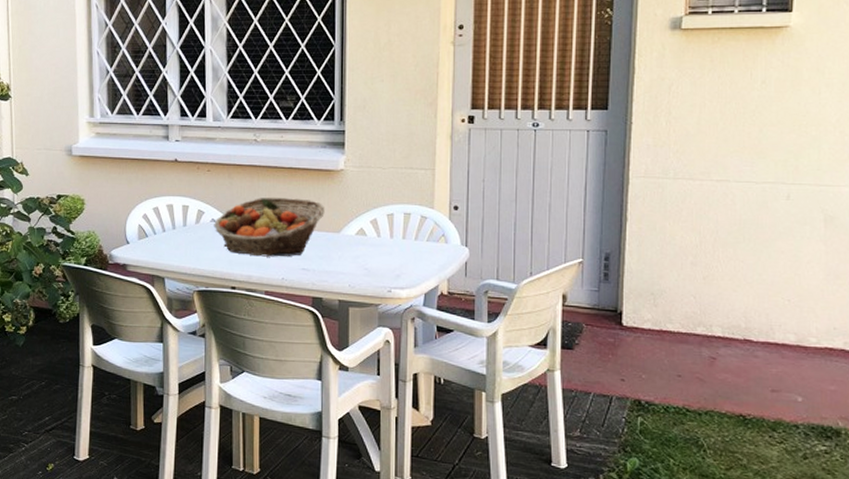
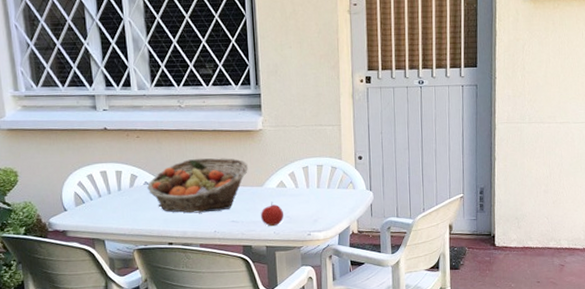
fruit: none [334,251,361,279] -> present [260,202,283,227]

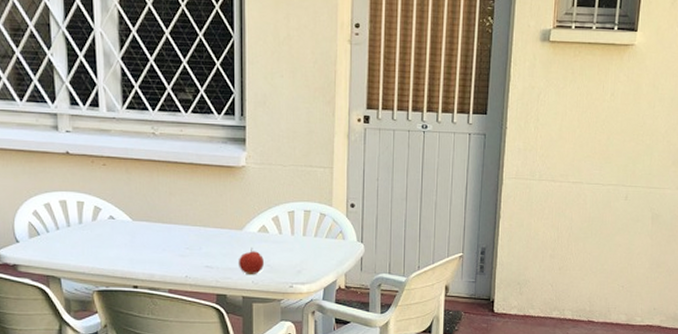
fruit basket: present [147,158,248,214] -> none [112,193,227,255]

